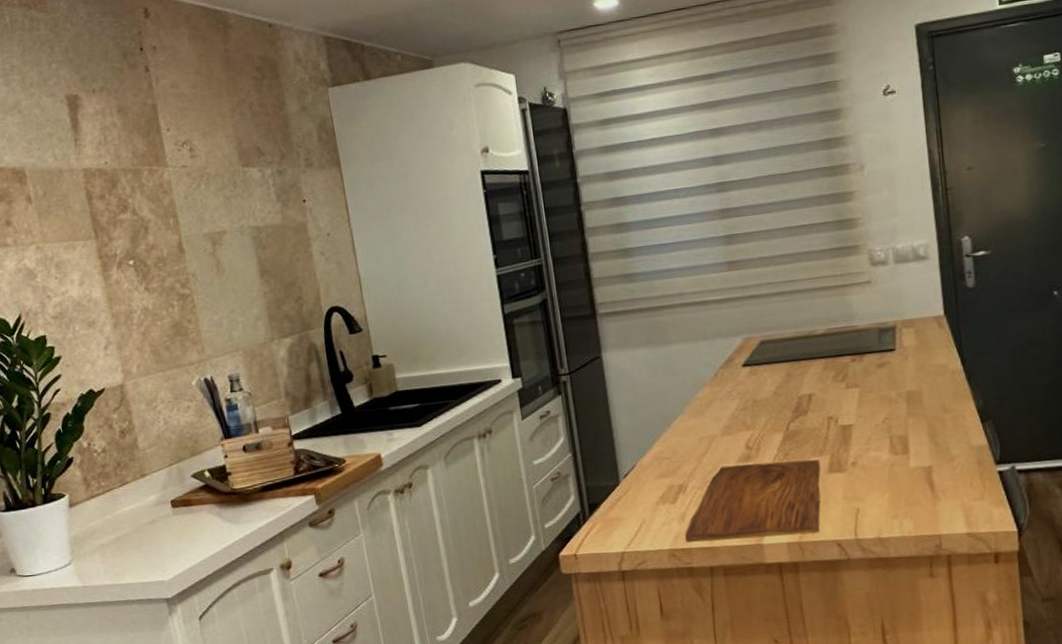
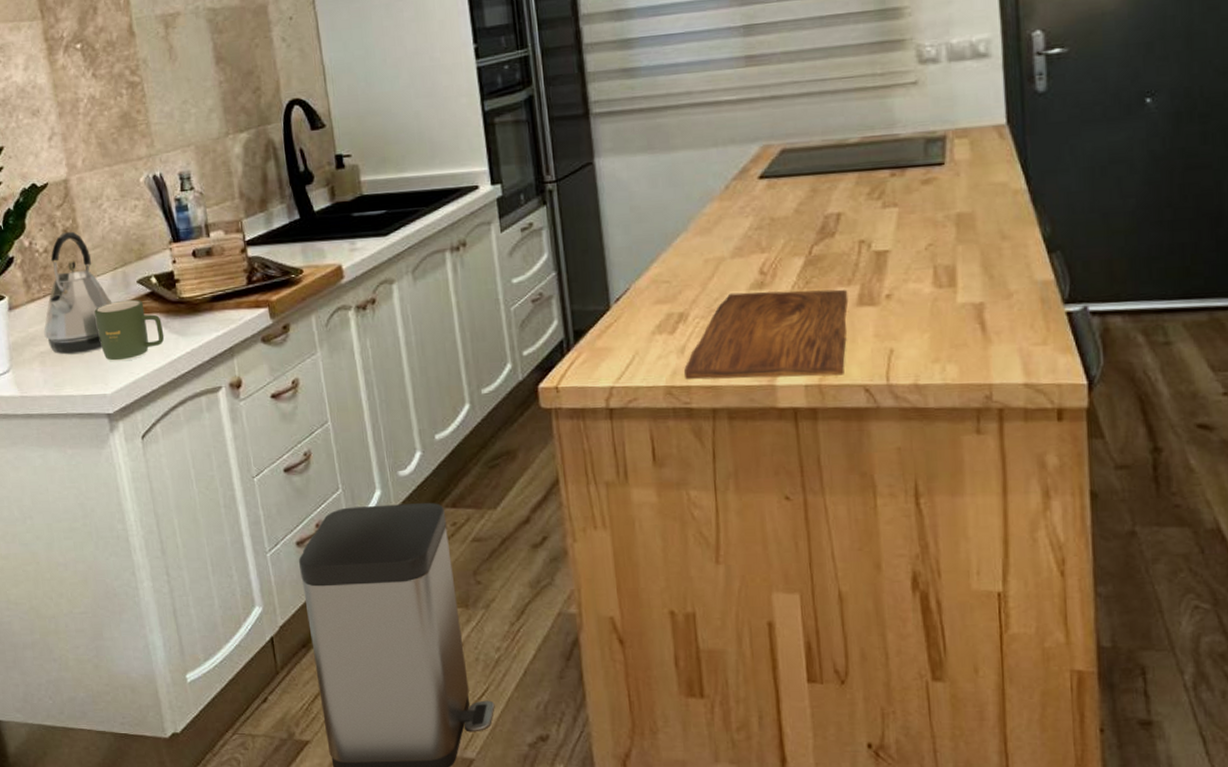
kettle: none [103,432,169,547] -> present [44,231,112,356]
mug: none [151,492,219,551] -> present [94,299,165,362]

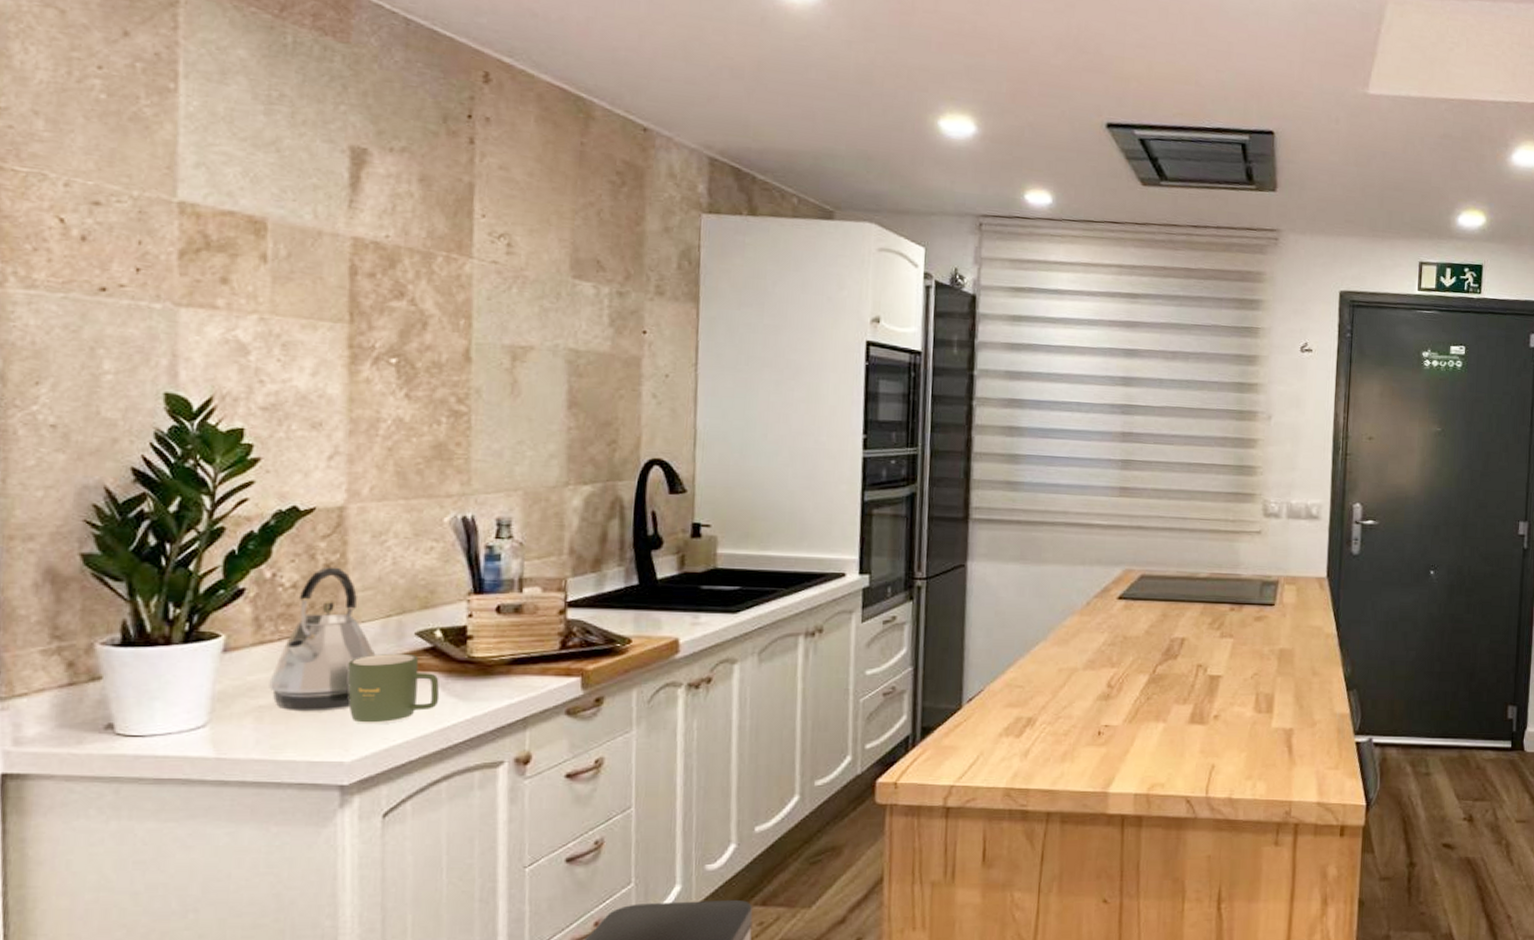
cutting board: present [683,289,849,380] -> none [1024,702,1183,786]

